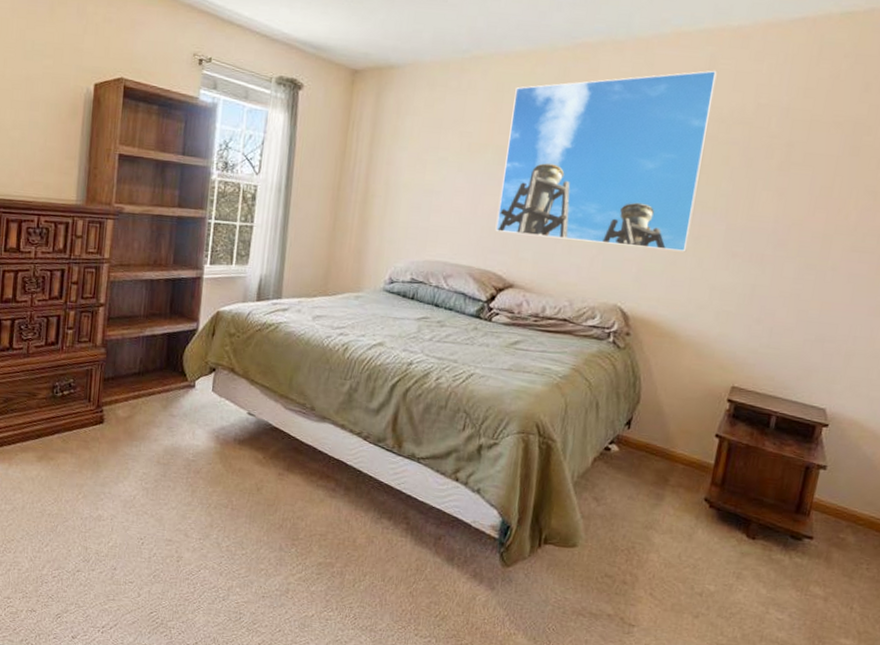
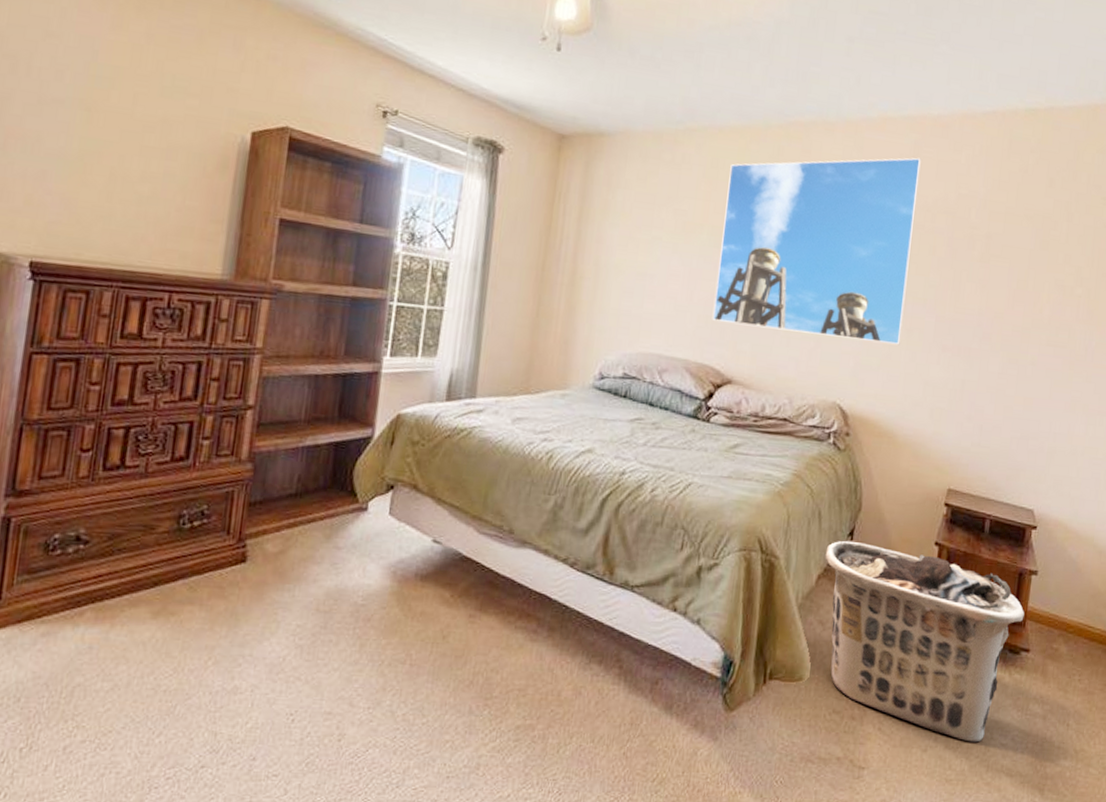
clothes hamper: none [601,429,810,615] -> present [825,540,1025,743]

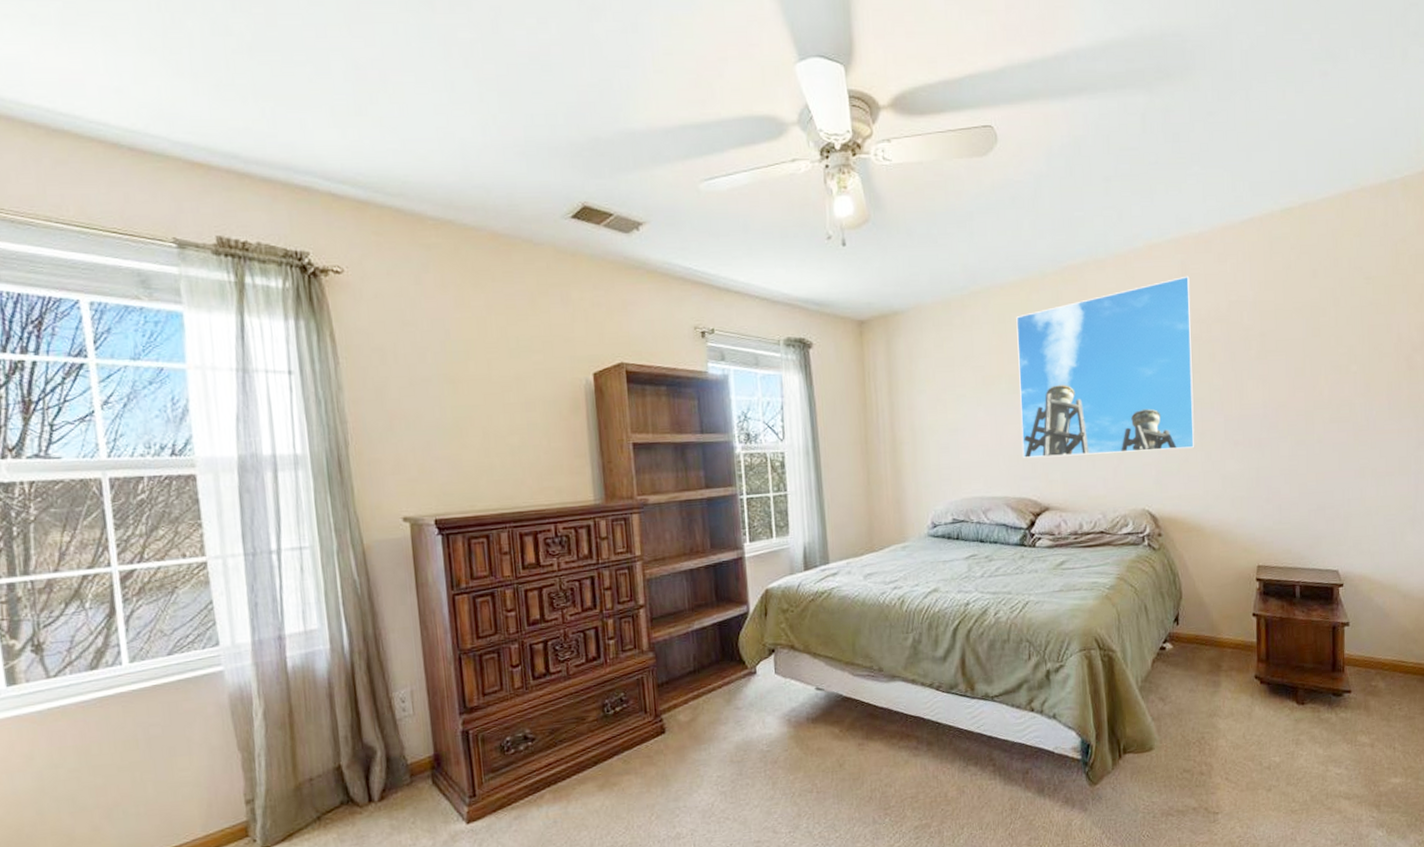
clothes hamper: present [825,540,1025,743] -> none [1156,625,1342,777]

